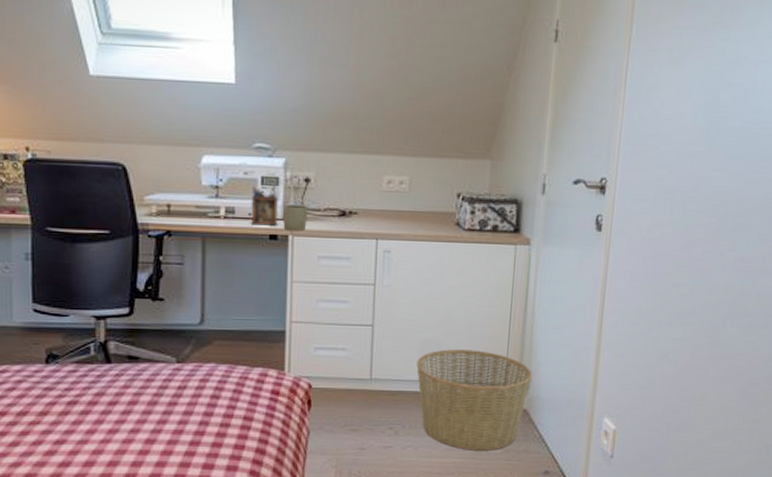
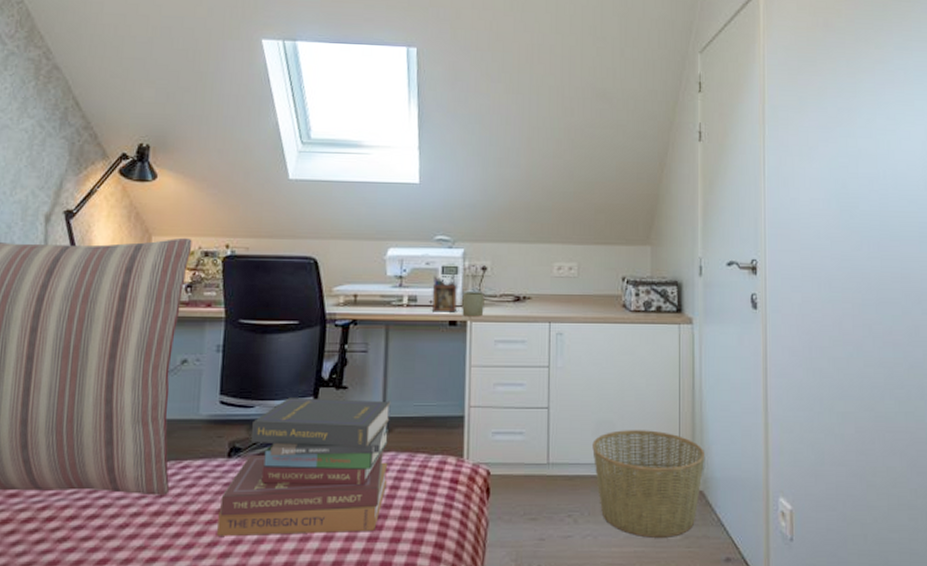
books: none [41,308,209,437] -> present [217,397,391,536]

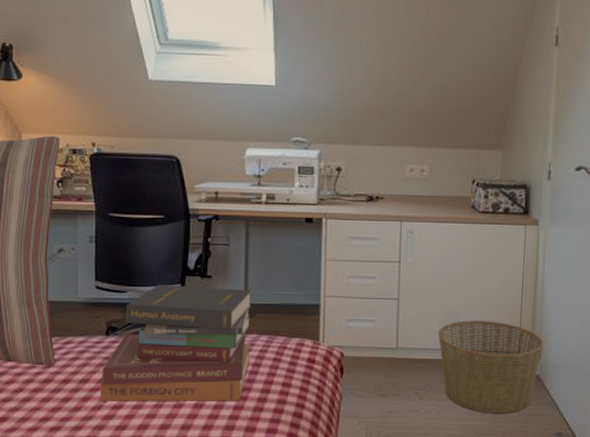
desk organizer: present [432,275,457,312] -> none [289,175,313,210]
mug: present [462,292,485,318] -> none [317,191,339,216]

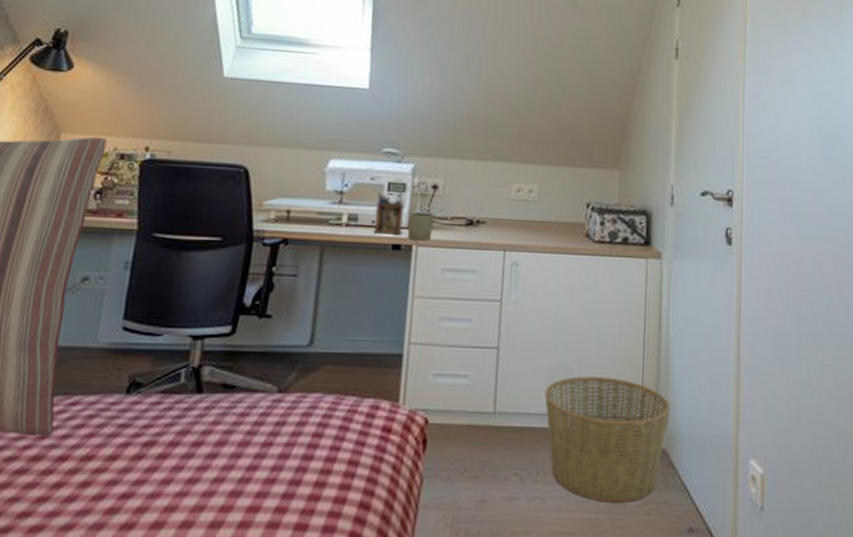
books: present [101,284,252,402] -> none [105,326,320,488]
desk organizer: none [289,175,313,210] -> present [374,192,404,235]
mug: none [317,191,339,216] -> present [407,212,434,243]

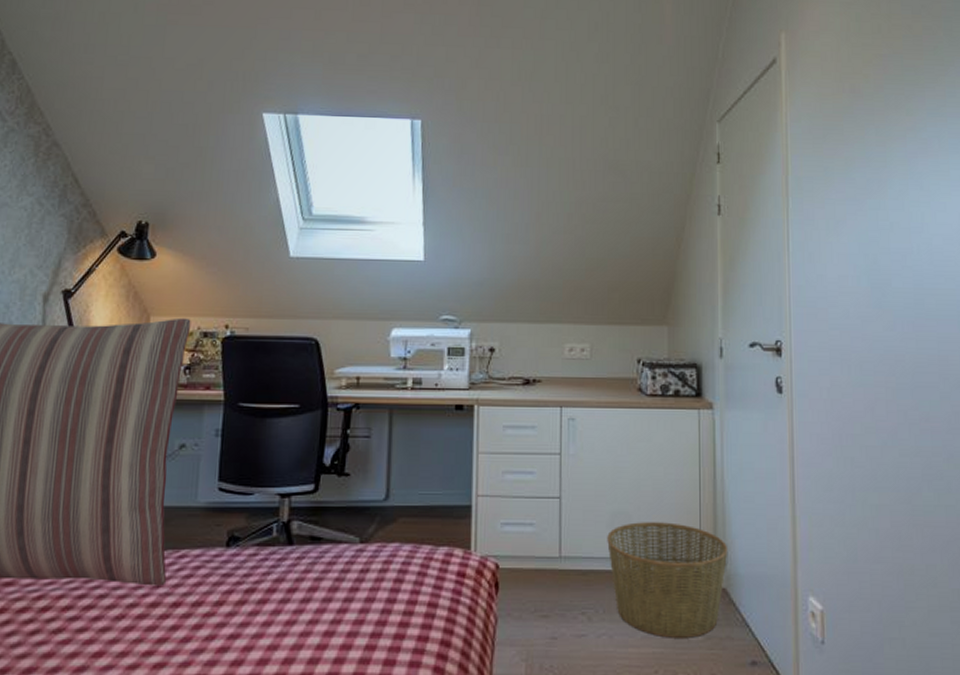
desk organizer: present [374,192,404,235] -> none [437,356,464,396]
mug: present [407,212,434,243] -> none [469,374,492,402]

